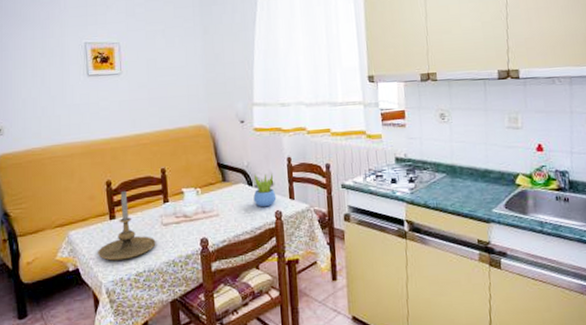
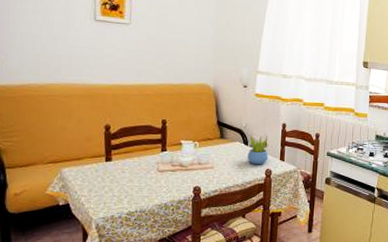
candle holder: present [98,190,156,261] -> none [90,136,150,200]

